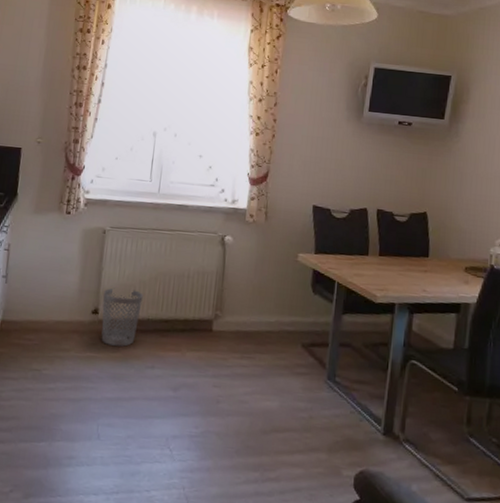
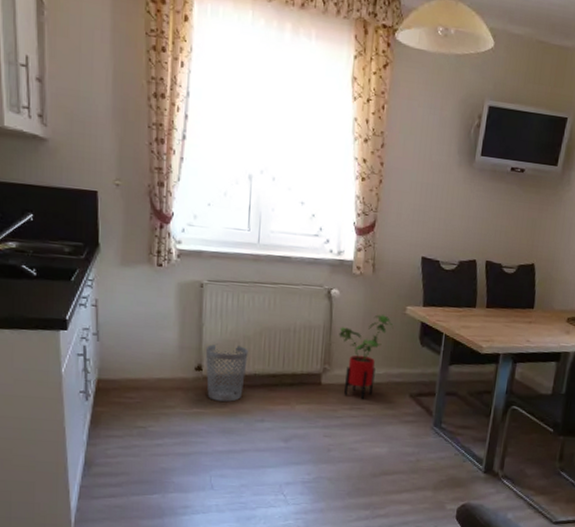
house plant: none [231,261,286,348] -> present [339,314,394,399]

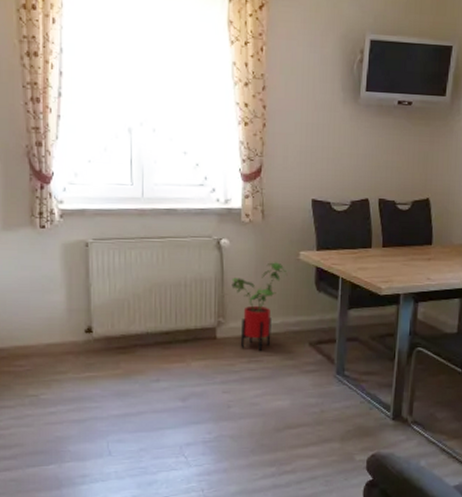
wastebasket: present [205,343,248,402] -> none [94,304,139,363]

